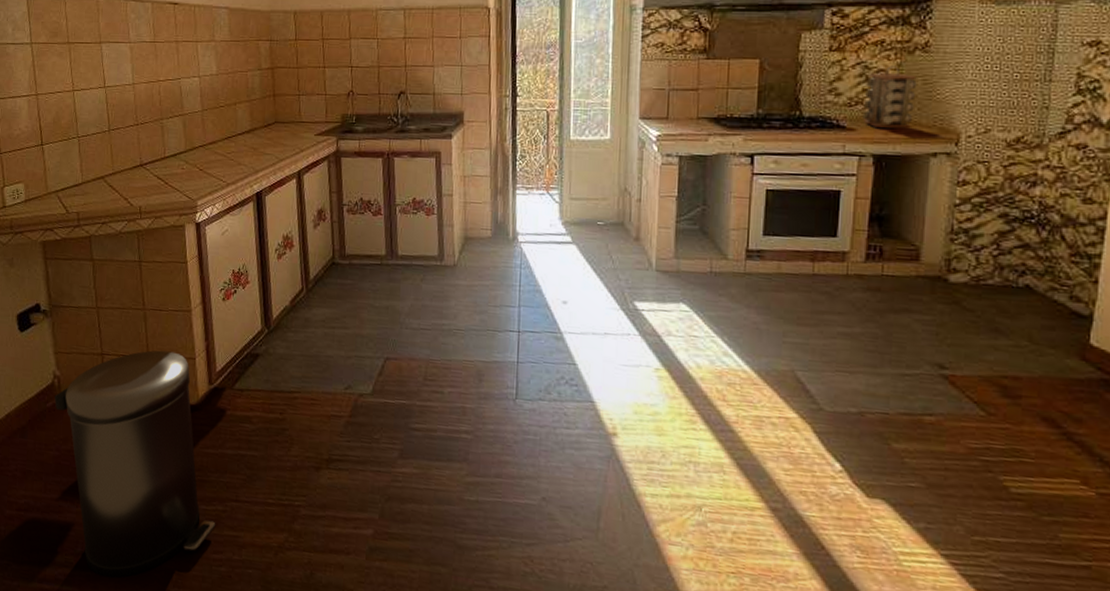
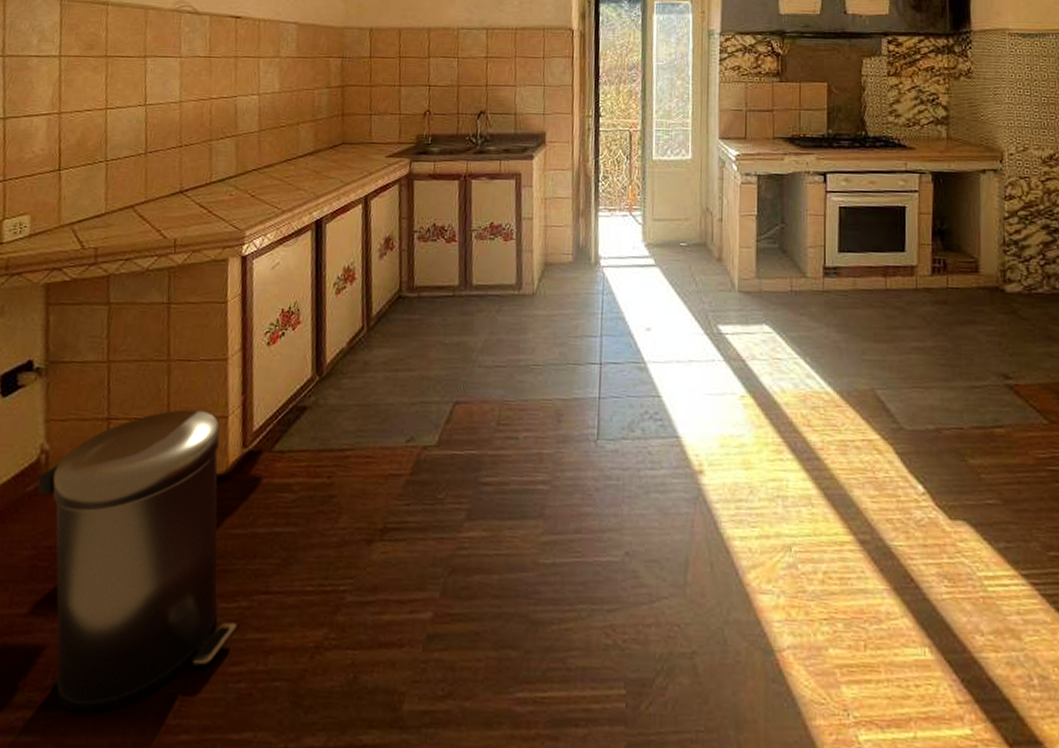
spice rack: present [862,66,917,130] -> none [920,90,964,148]

